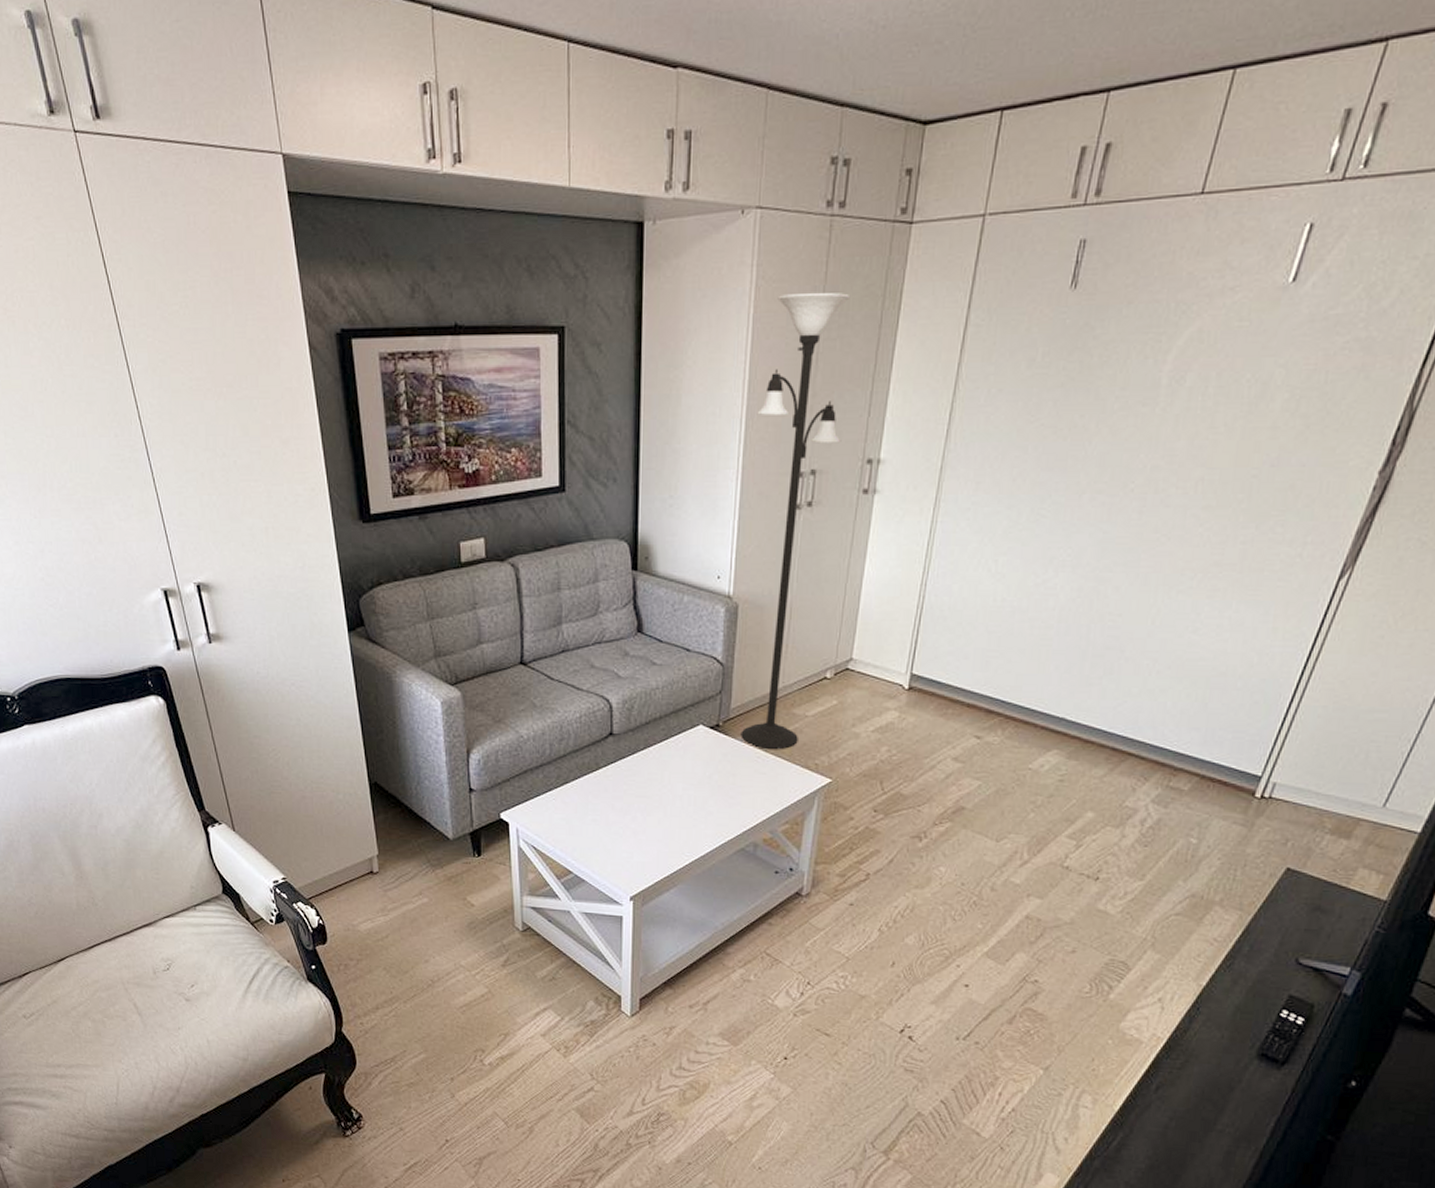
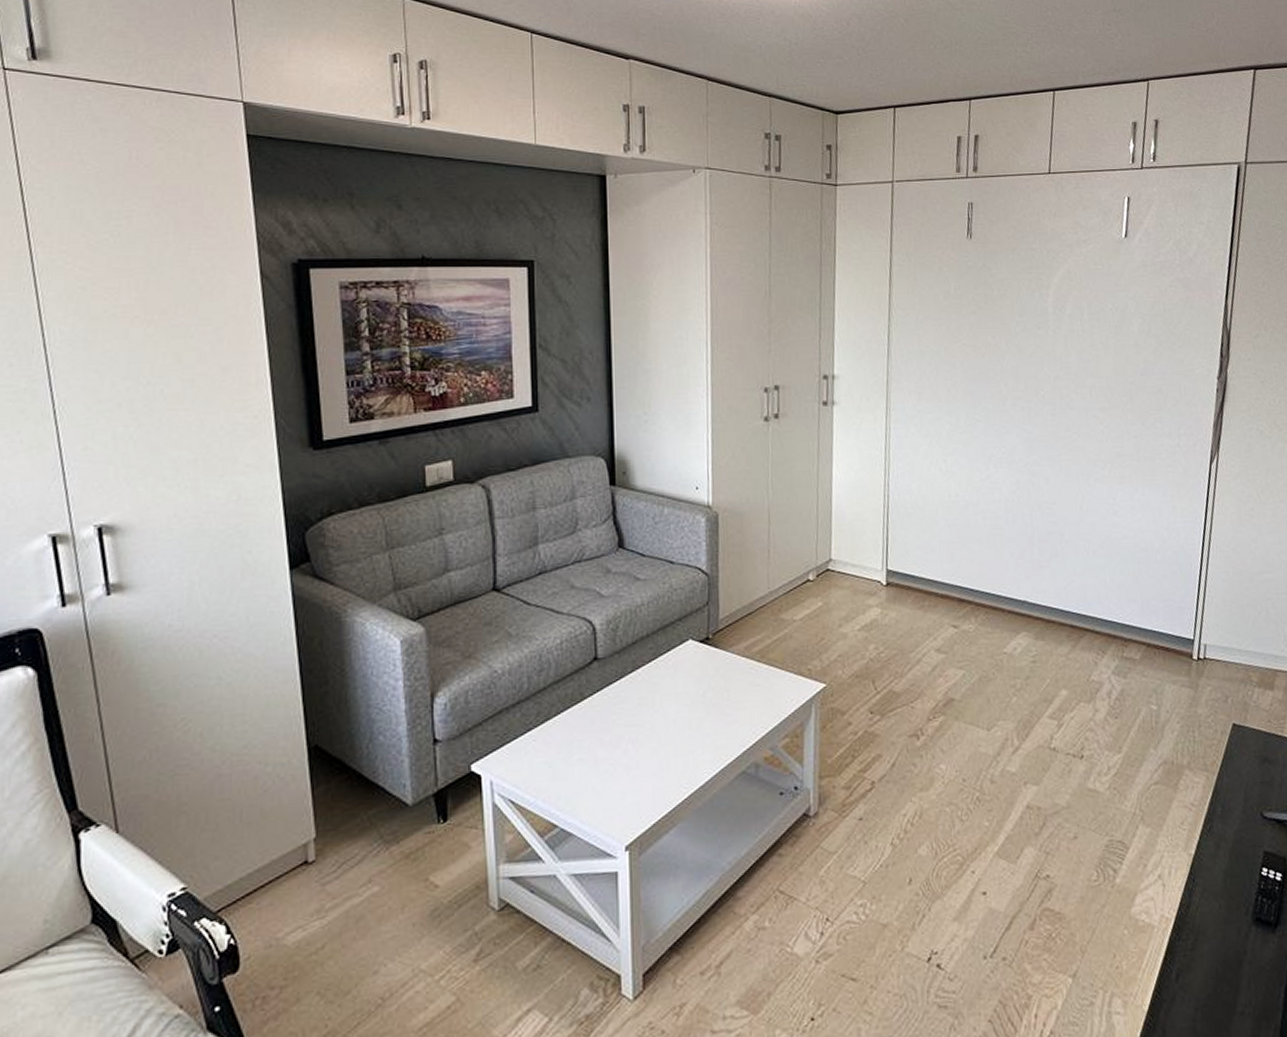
floor lamp: present [740,292,851,749] -> none [720,236,799,658]

